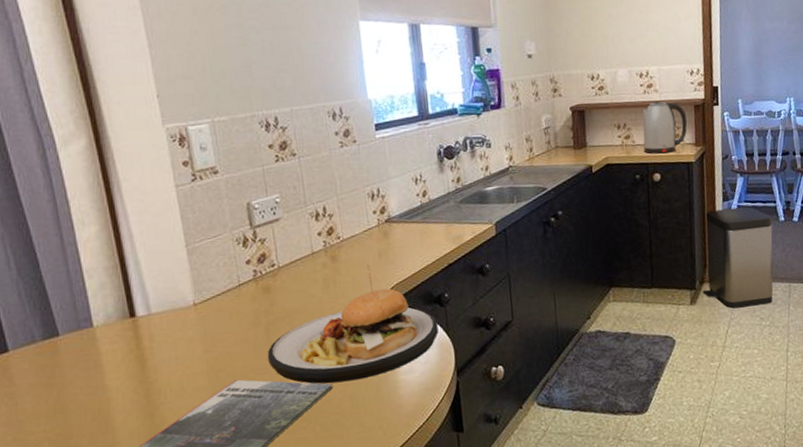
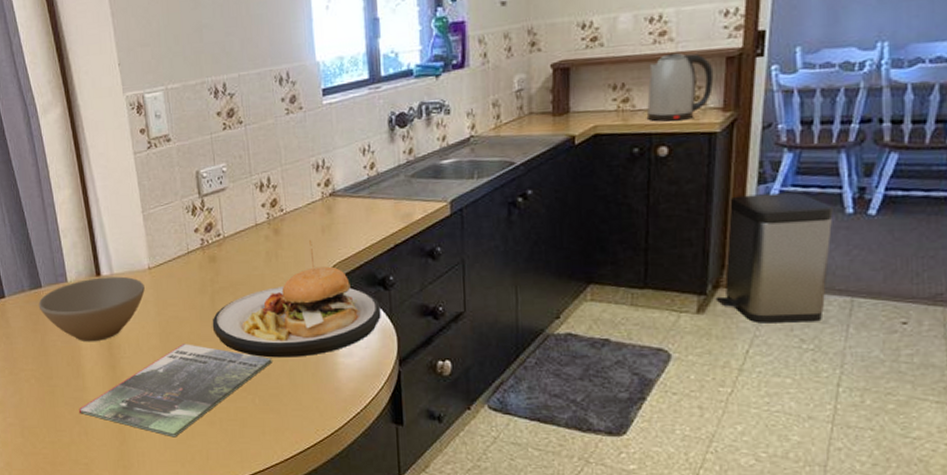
bowl: none [54,315,190,391] -> present [38,276,145,342]

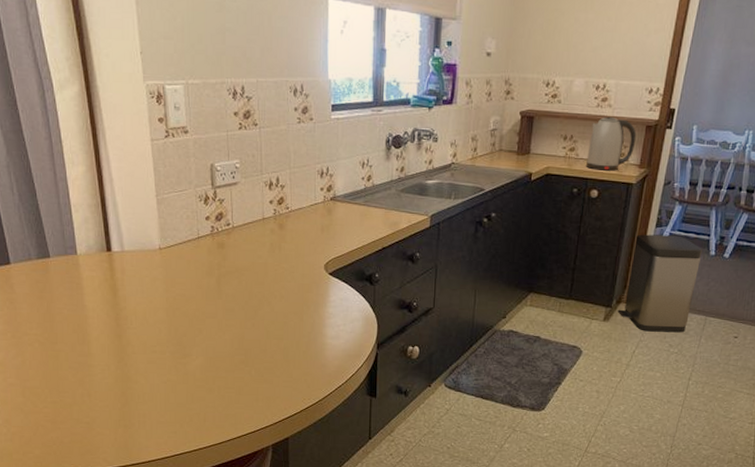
bowl: present [38,276,145,342] -> none [45,253,154,312]
magazine: present [78,344,272,438] -> none [82,319,269,402]
plate: present [212,240,381,358] -> none [217,237,366,337]

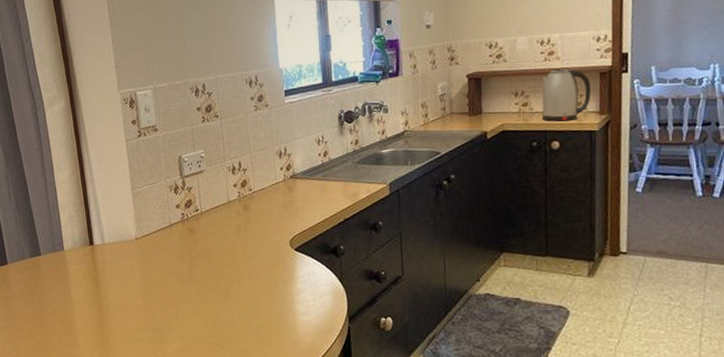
pedal bin: present [617,234,703,333] -> none [602,179,688,285]

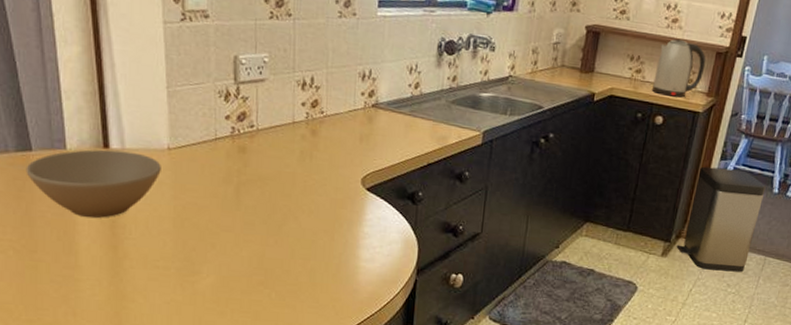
bowl: none [37,245,132,304] -> present [26,149,161,218]
pedal bin: none [602,179,688,285] -> present [676,166,766,272]

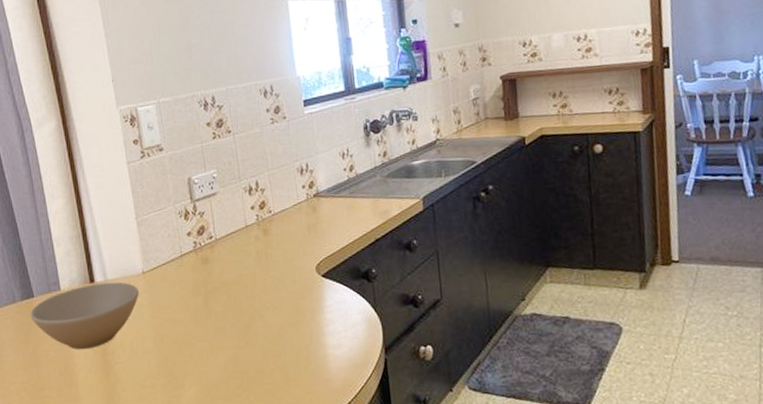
kettle: present [651,39,706,98] -> none [580,65,633,124]
pedal bin: present [676,166,766,272] -> none [654,180,741,295]

